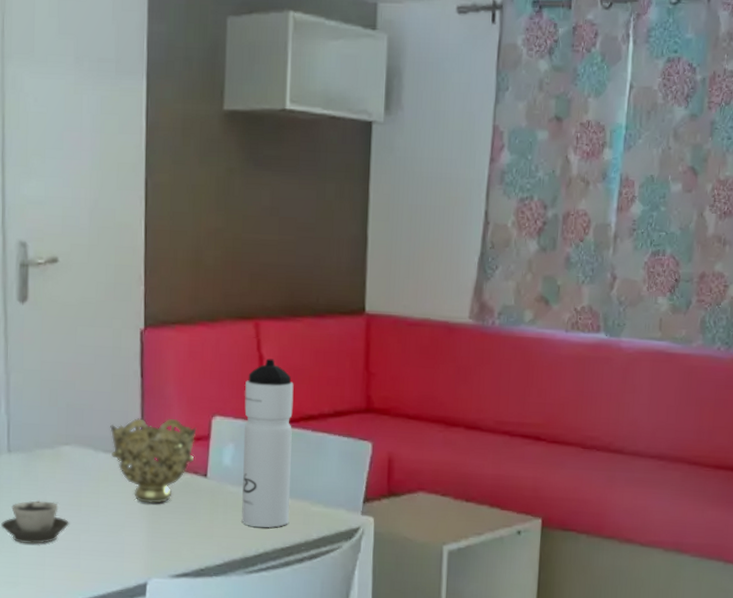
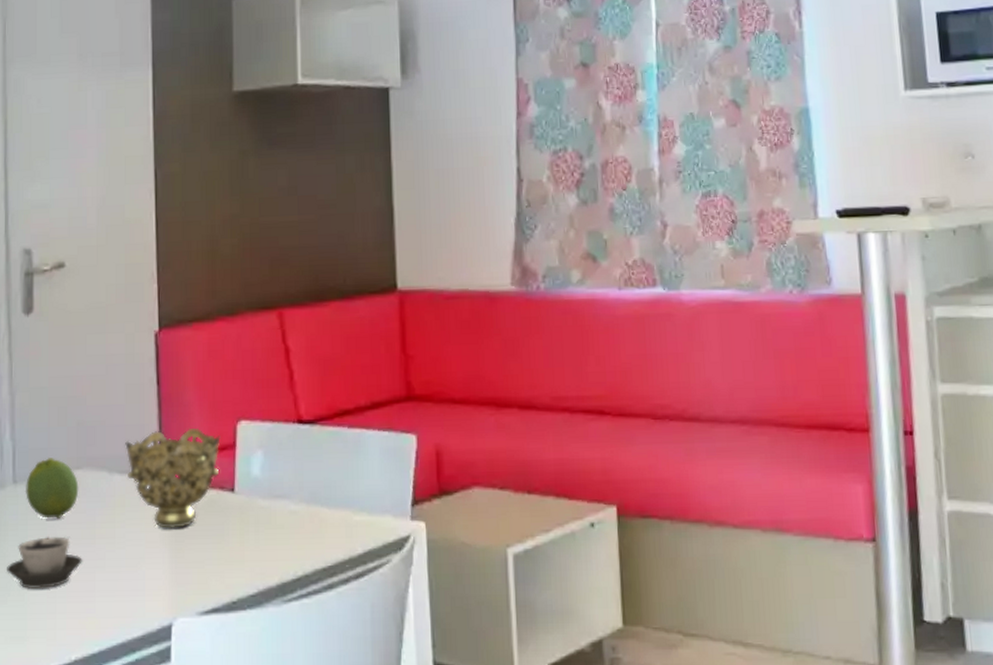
fruit: none [18,433,67,486] -> present [24,458,79,519]
water bottle: present [241,358,294,528] -> none [270,350,330,545]

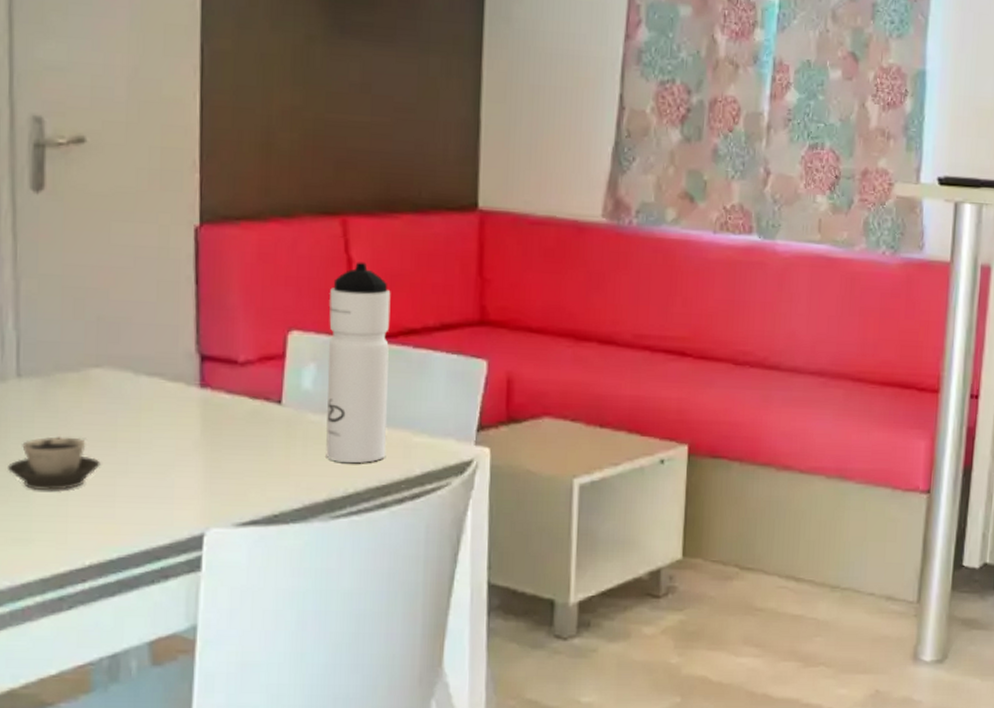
fruit: present [24,458,79,519] -> none [31,352,98,418]
decorative bowl: present [125,427,221,529] -> none [155,332,268,437]
water bottle: none [270,350,330,545] -> present [326,262,391,463]

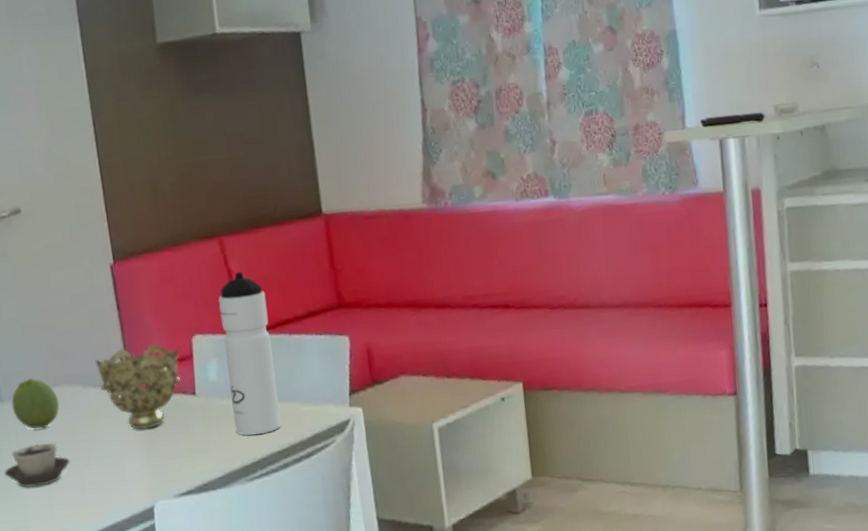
fruit: none [31,352,98,418] -> present [11,378,60,429]
decorative bowl: none [155,332,268,437] -> present [95,343,181,430]

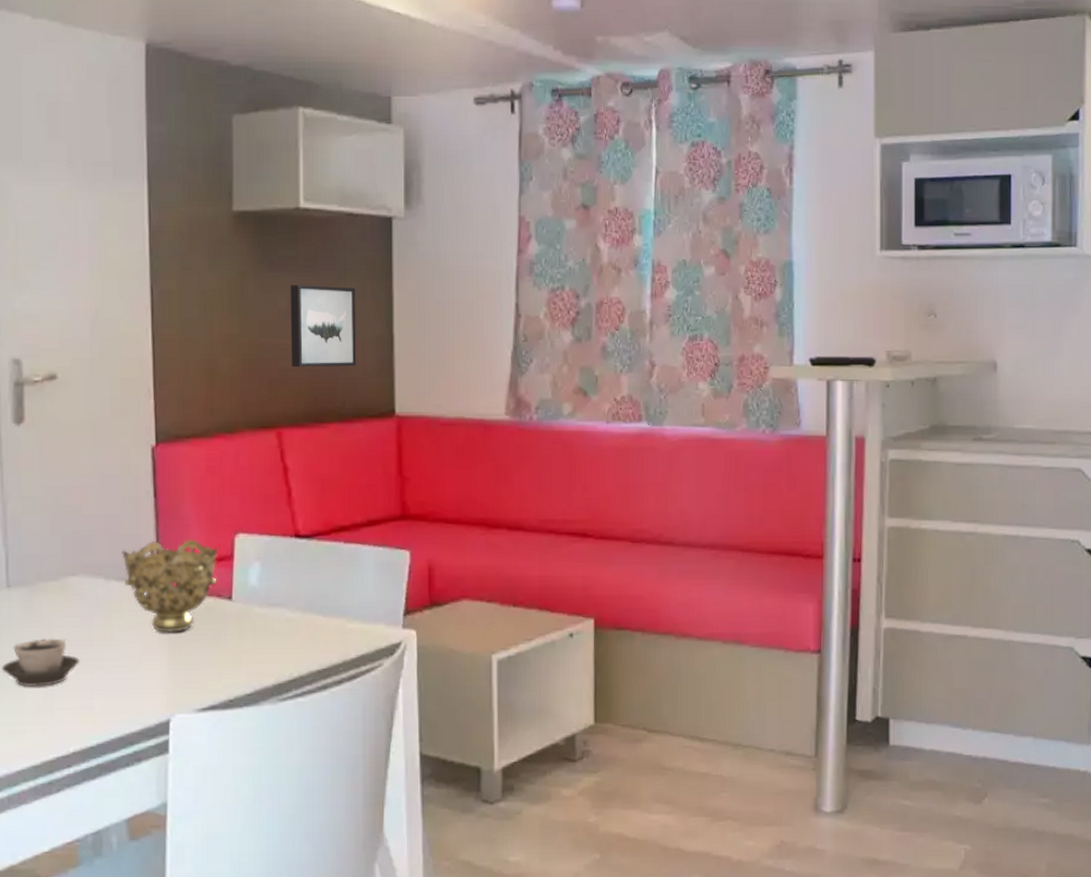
fruit: present [11,378,60,429] -> none [19,564,75,622]
wall art: none [215,101,282,180] -> present [290,285,356,368]
water bottle: present [218,271,282,435] -> none [268,469,325,649]

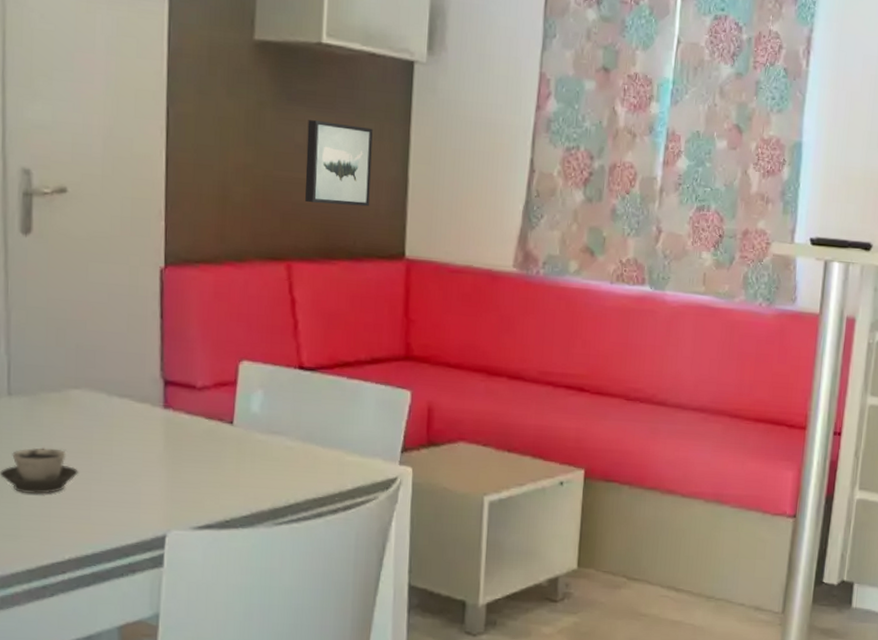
decorative bowl: present [122,539,218,633] -> none [125,360,222,452]

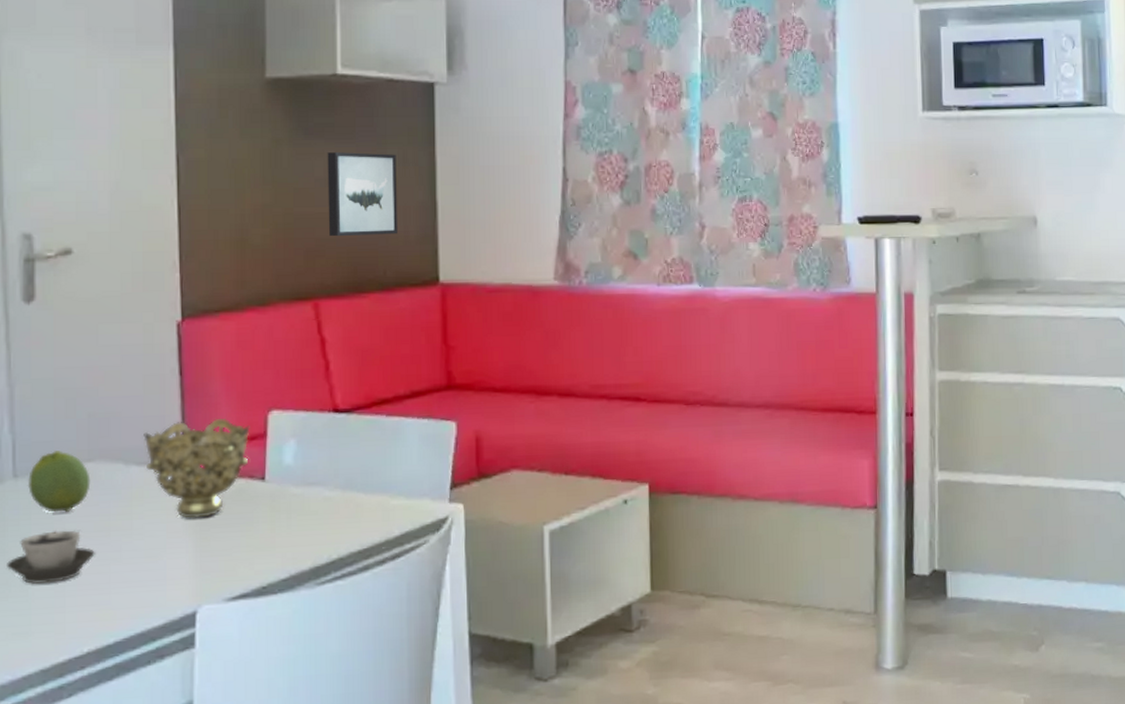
fruit: none [20,375,77,432] -> present [27,450,91,513]
decorative bowl: none [125,360,222,452] -> present [143,417,250,518]

